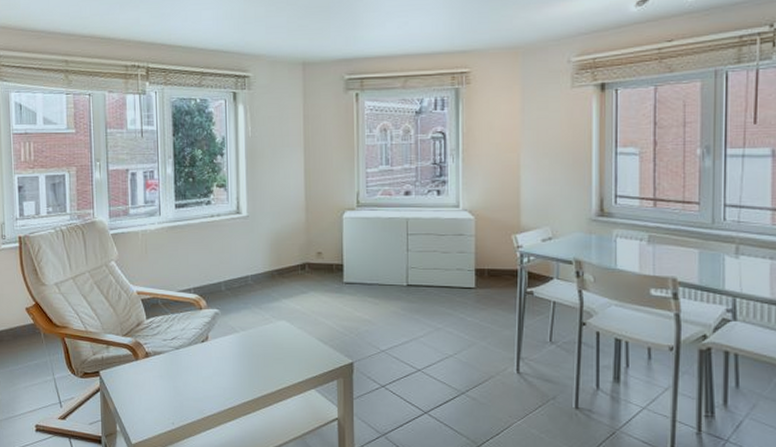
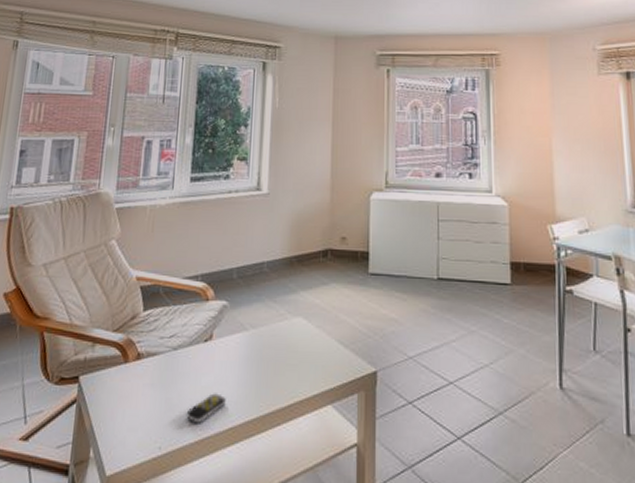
remote control: none [192,382,224,404] -> present [186,393,226,423]

